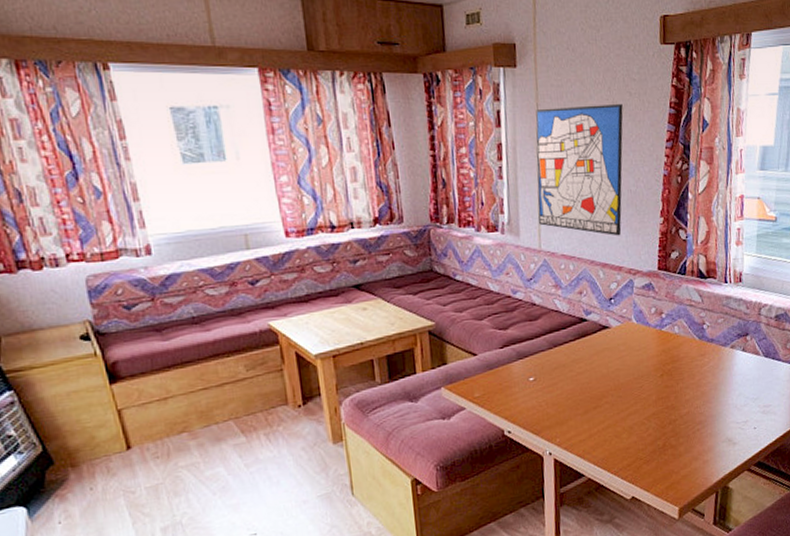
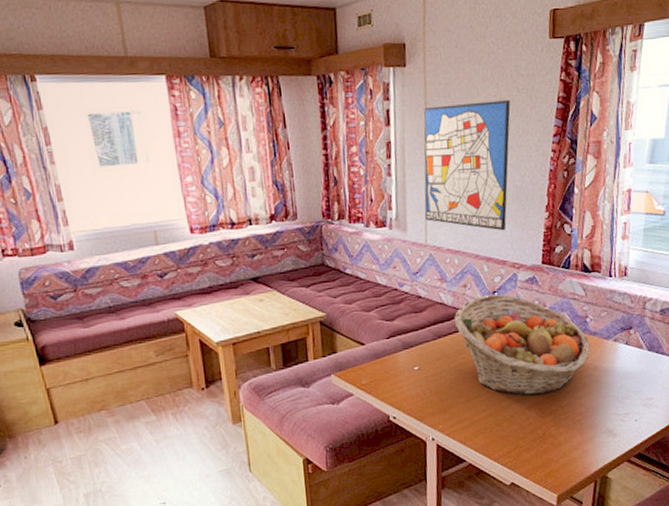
fruit basket: none [570,301,709,405] -> present [454,294,591,396]

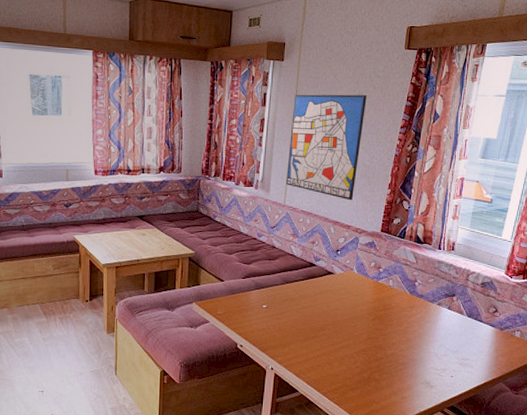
fruit basket: present [454,294,591,396] -> none [301,252,417,343]

